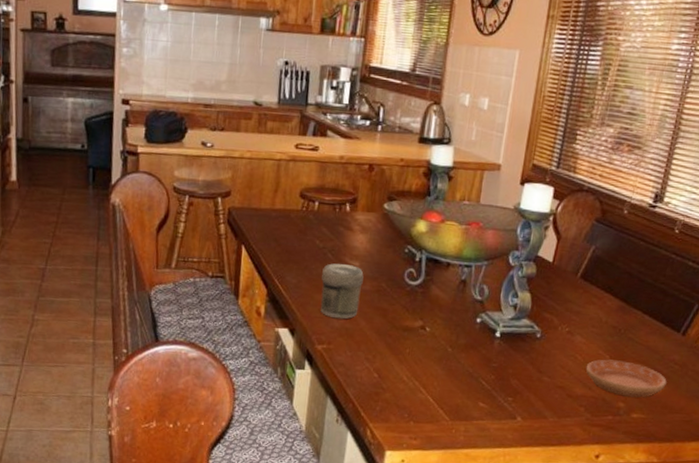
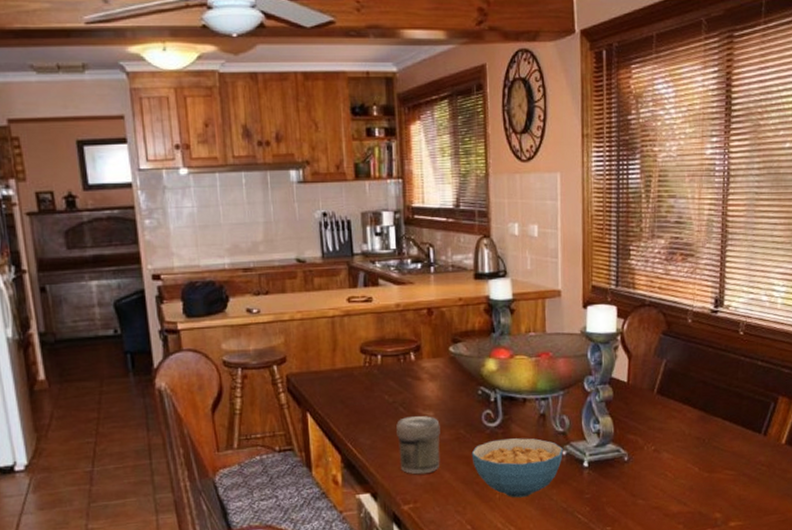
cereal bowl: none [389,297,478,357] -> present [471,438,563,498]
saucer: present [585,359,667,398] -> none [677,470,757,506]

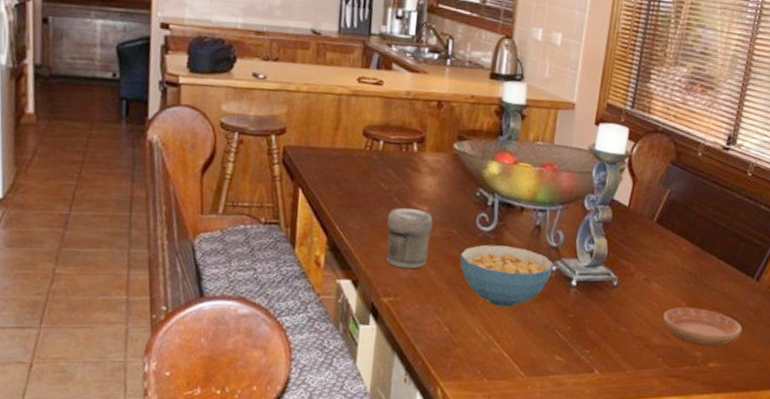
saucer: none [677,470,757,506] -> present [663,307,742,346]

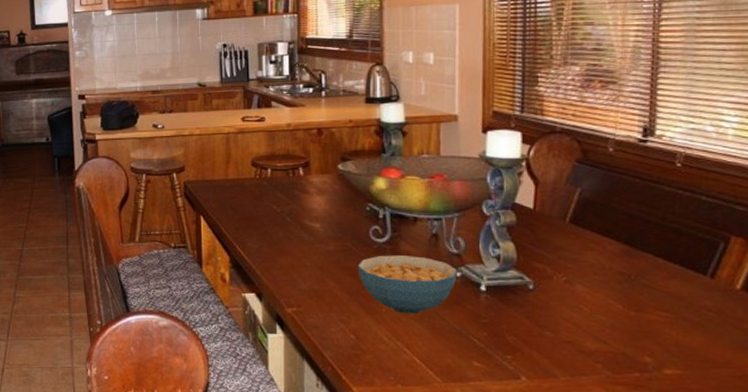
jar: present [385,208,433,269] -> none [283,227,326,281]
saucer: present [663,307,742,346] -> none [595,309,702,351]

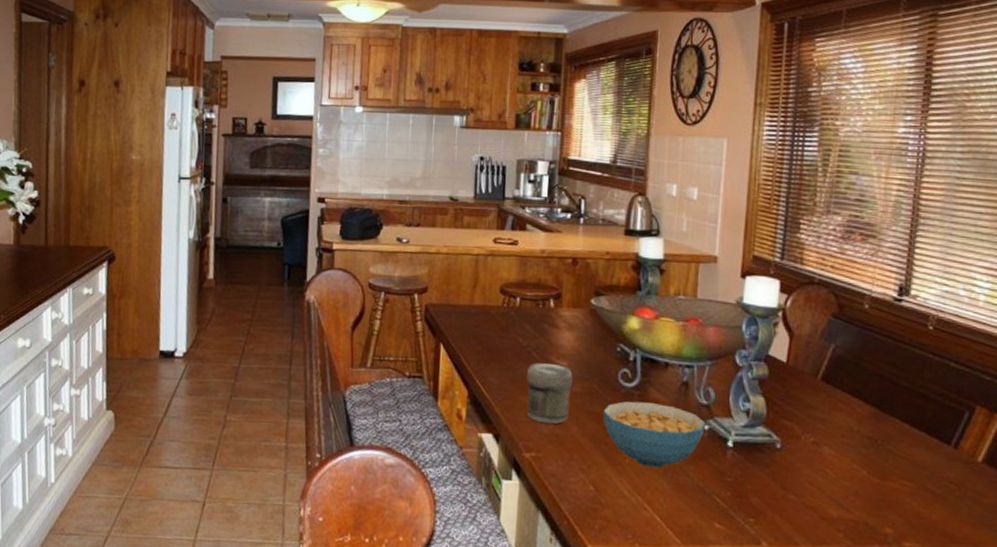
jar: none [283,227,326,281] -> present [526,363,573,425]

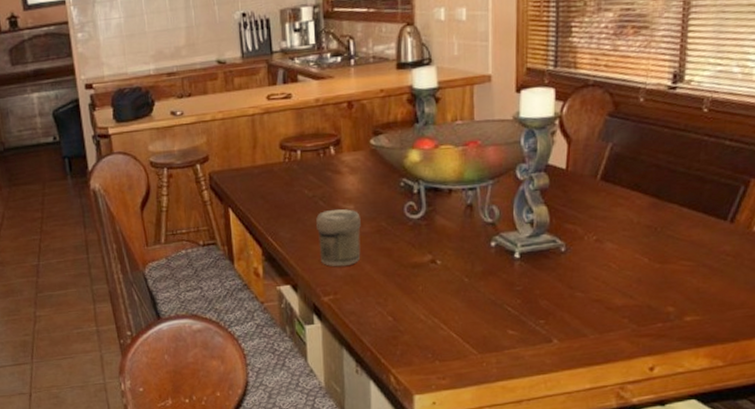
cereal bowl: present [603,401,705,468] -> none [393,229,492,290]

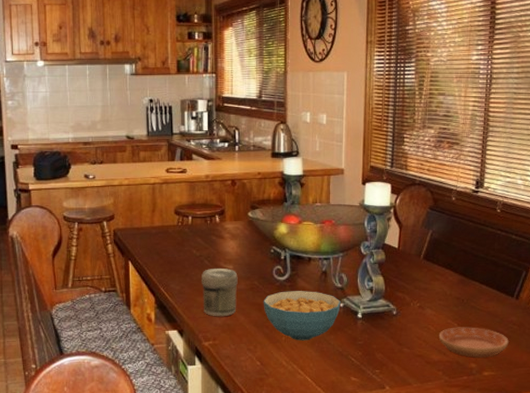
cereal bowl: none [393,229,492,290] -> present [263,291,341,341]
saucer: none [623,261,720,300] -> present [438,327,509,358]

